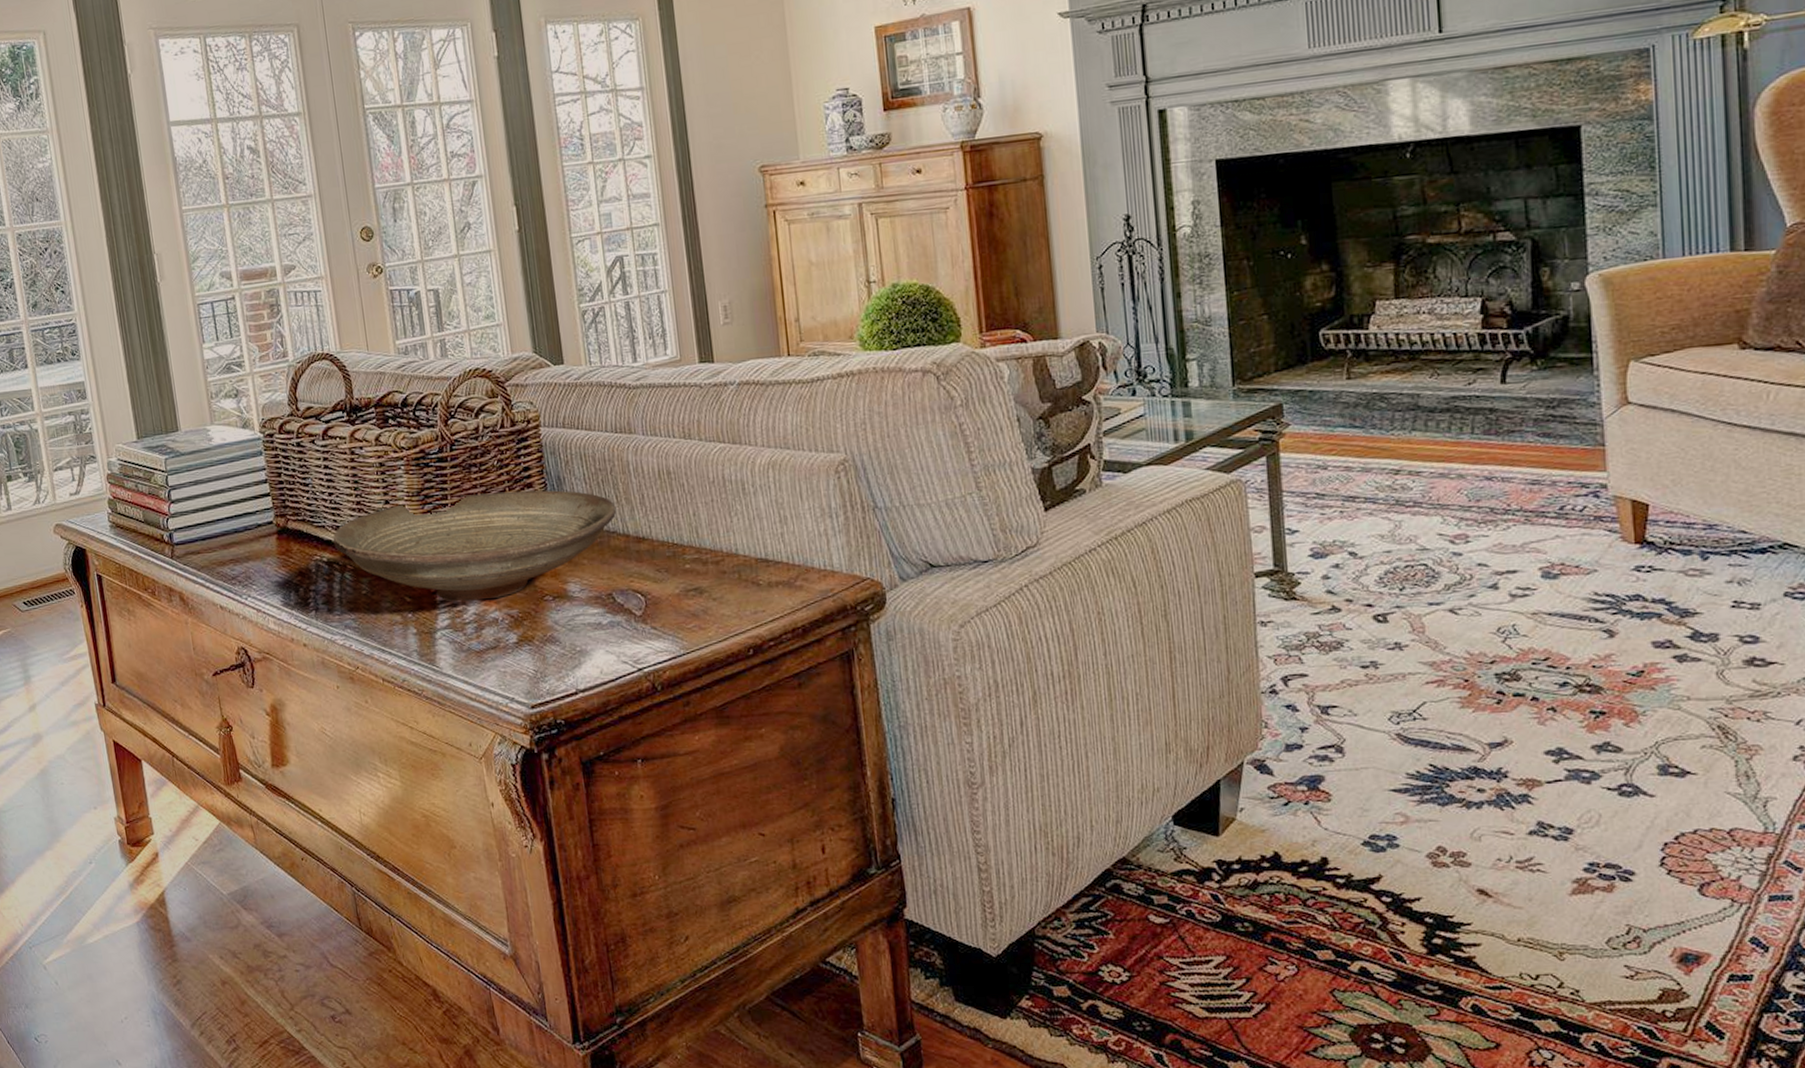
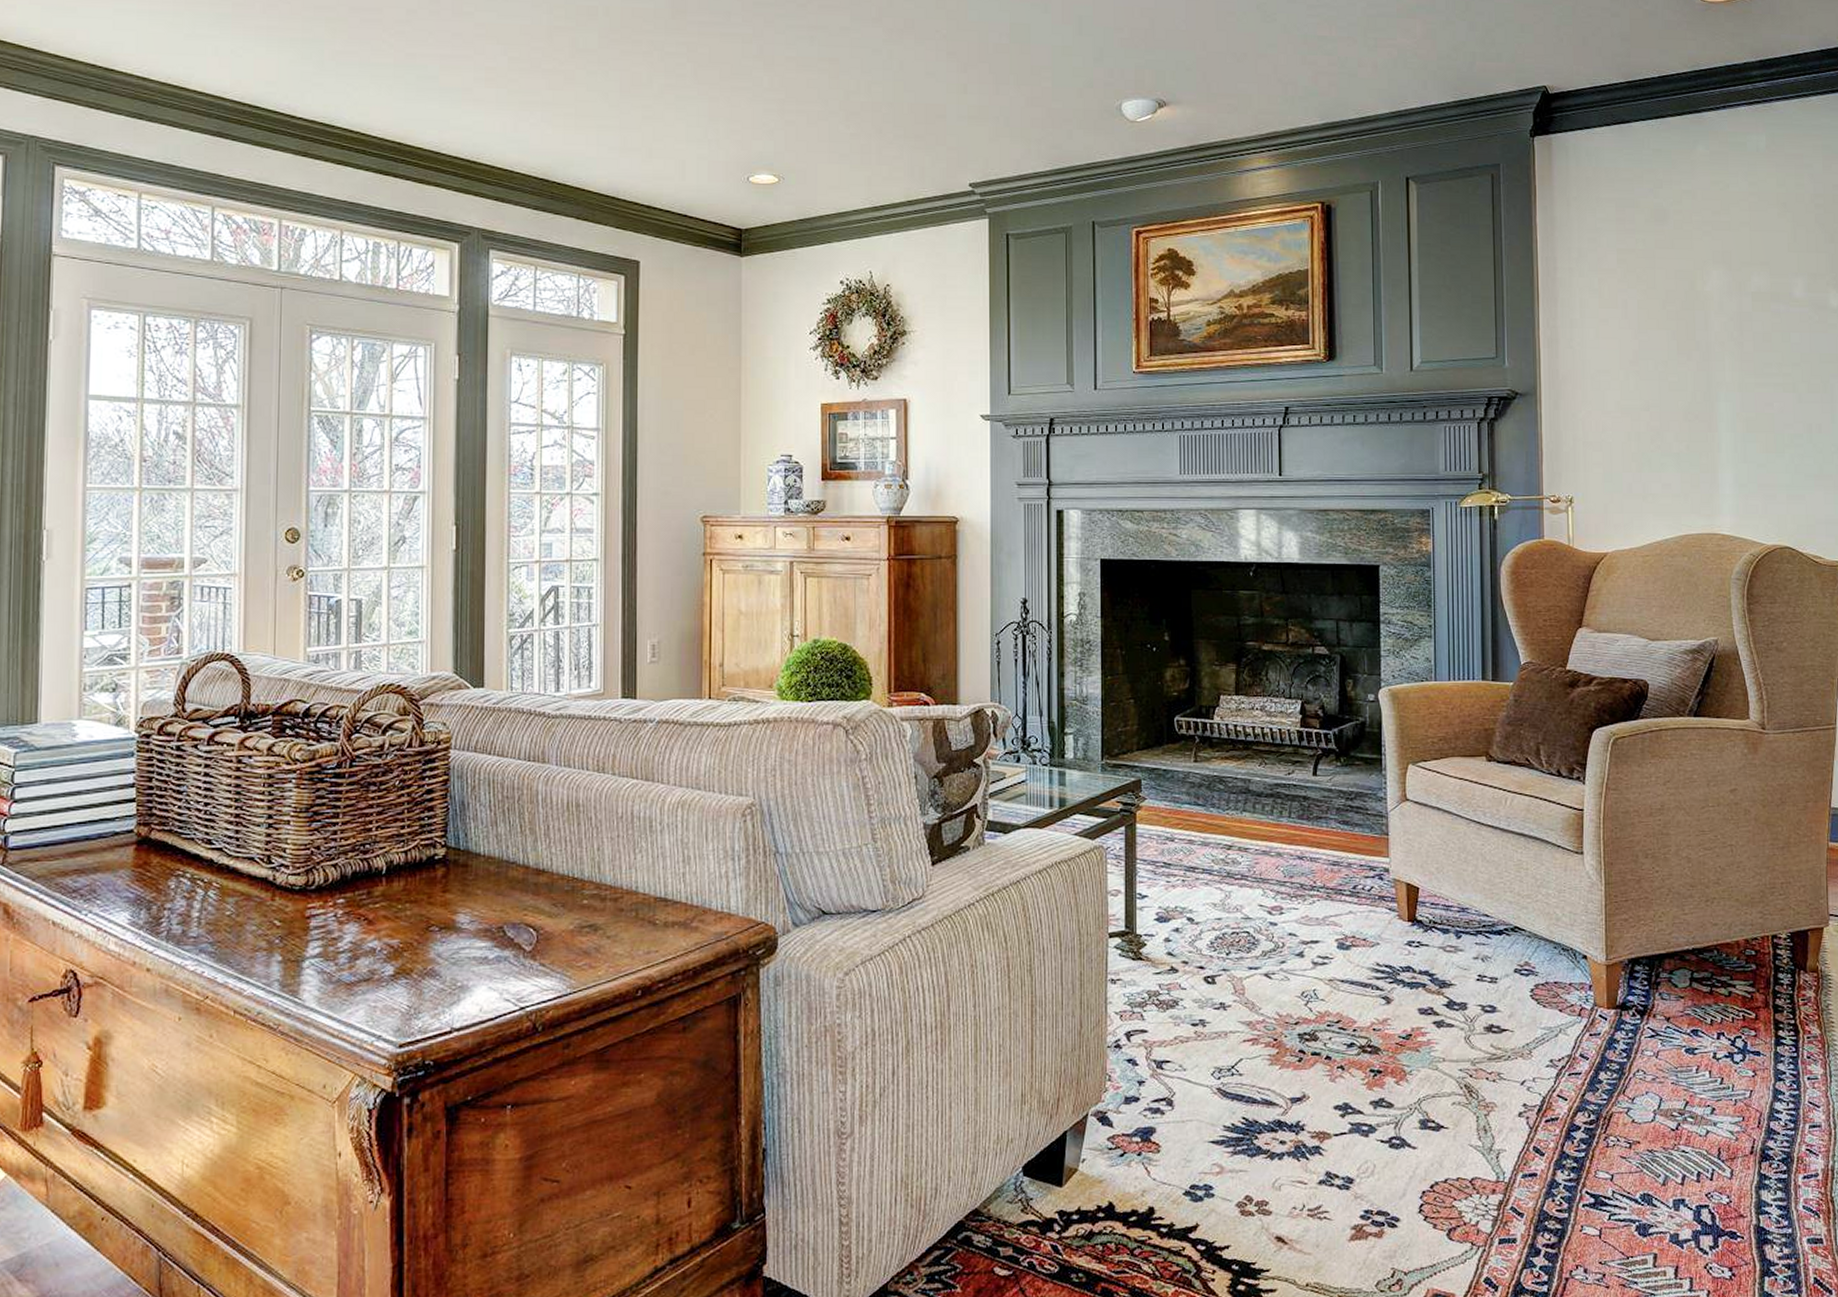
decorative bowl: present [333,490,617,602] -> none [201,813,519,929]

